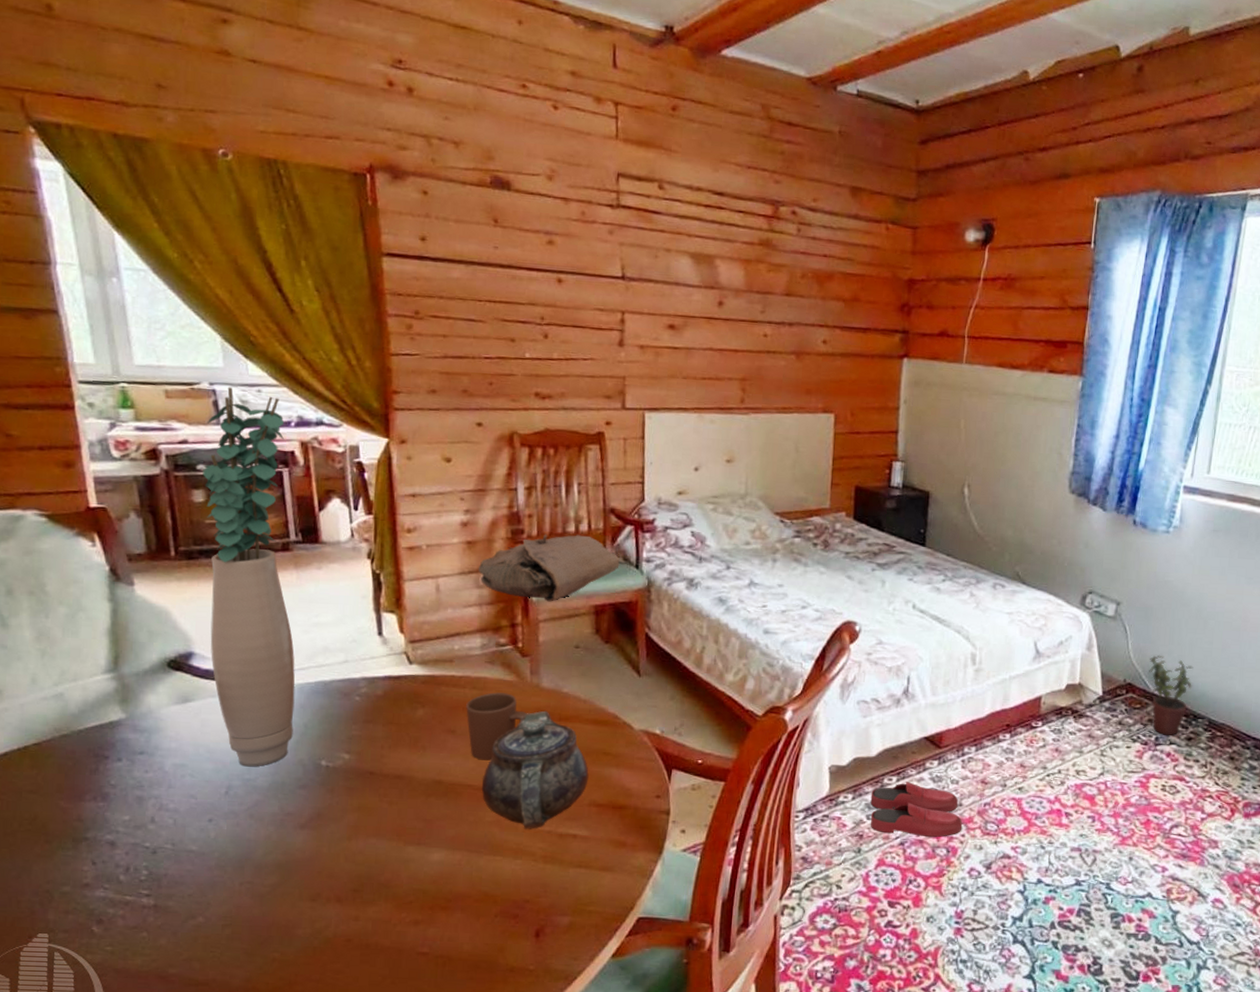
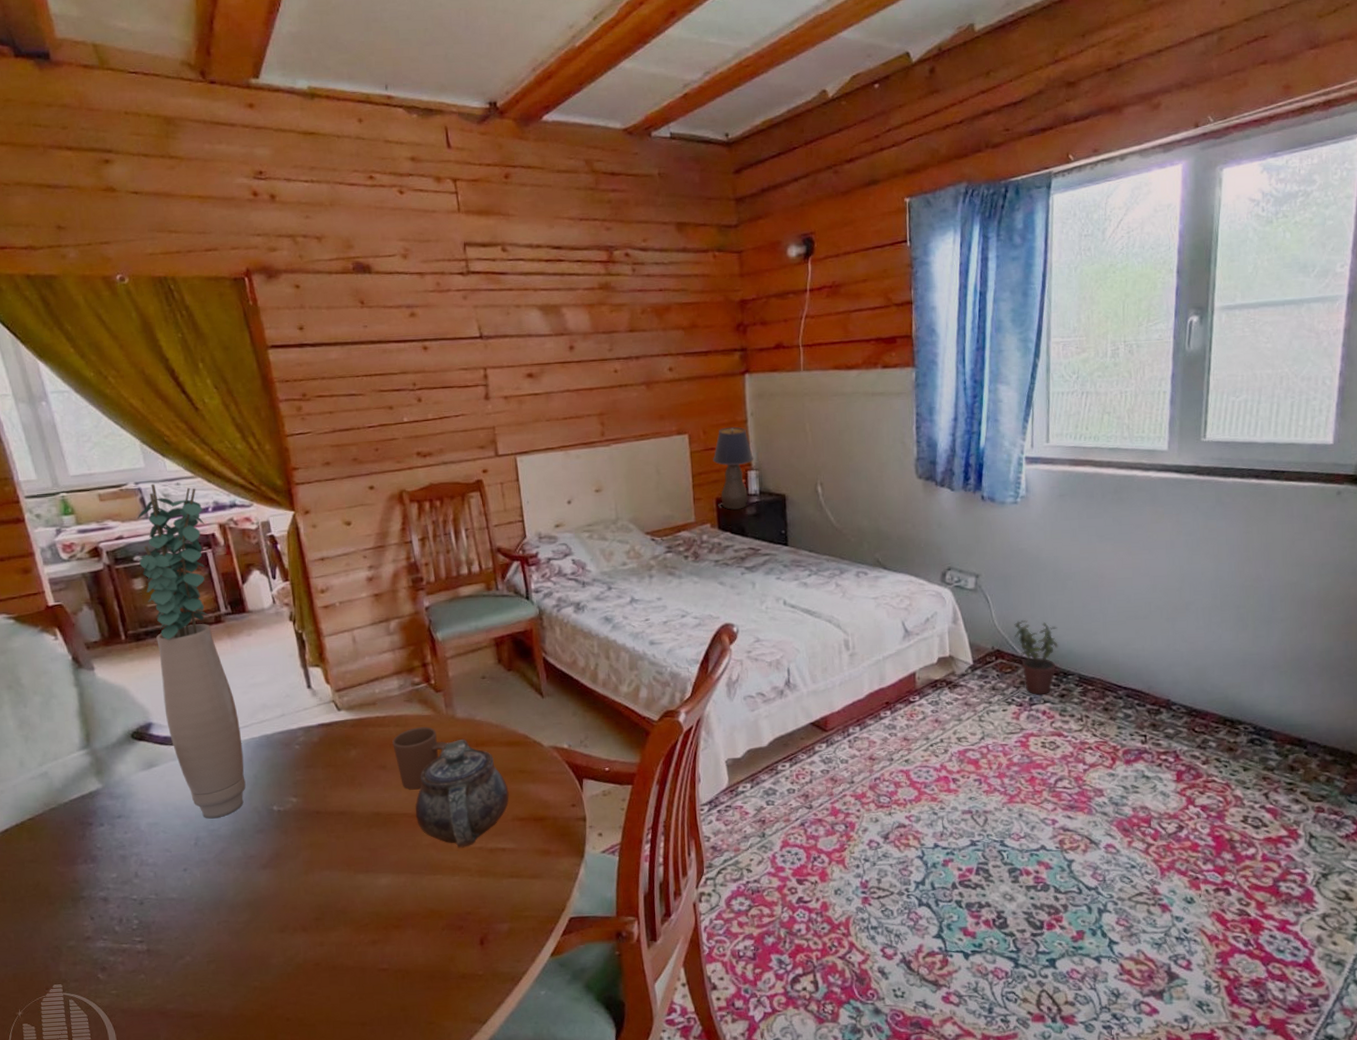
bag: present [478,534,621,602] -> none [386,575,512,640]
table lamp: none [856,412,902,501] -> present [713,426,754,510]
slippers: present [870,781,963,837] -> none [767,765,857,816]

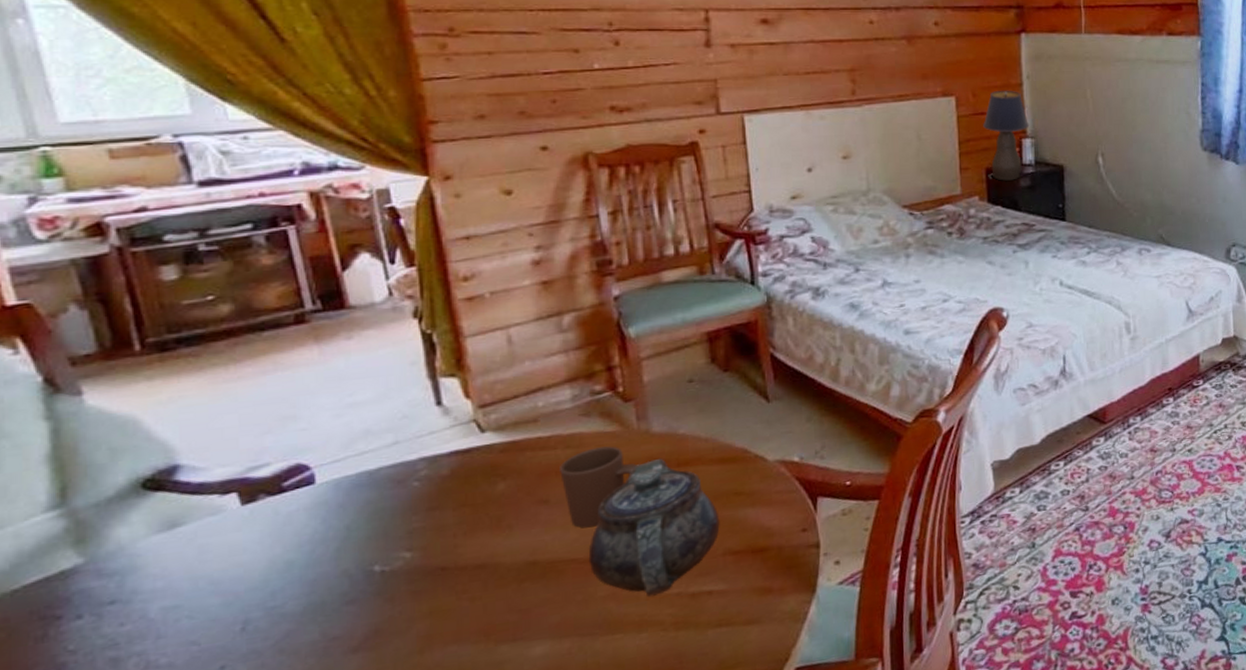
vase: present [138,484,246,819] -> none [173,137,331,593]

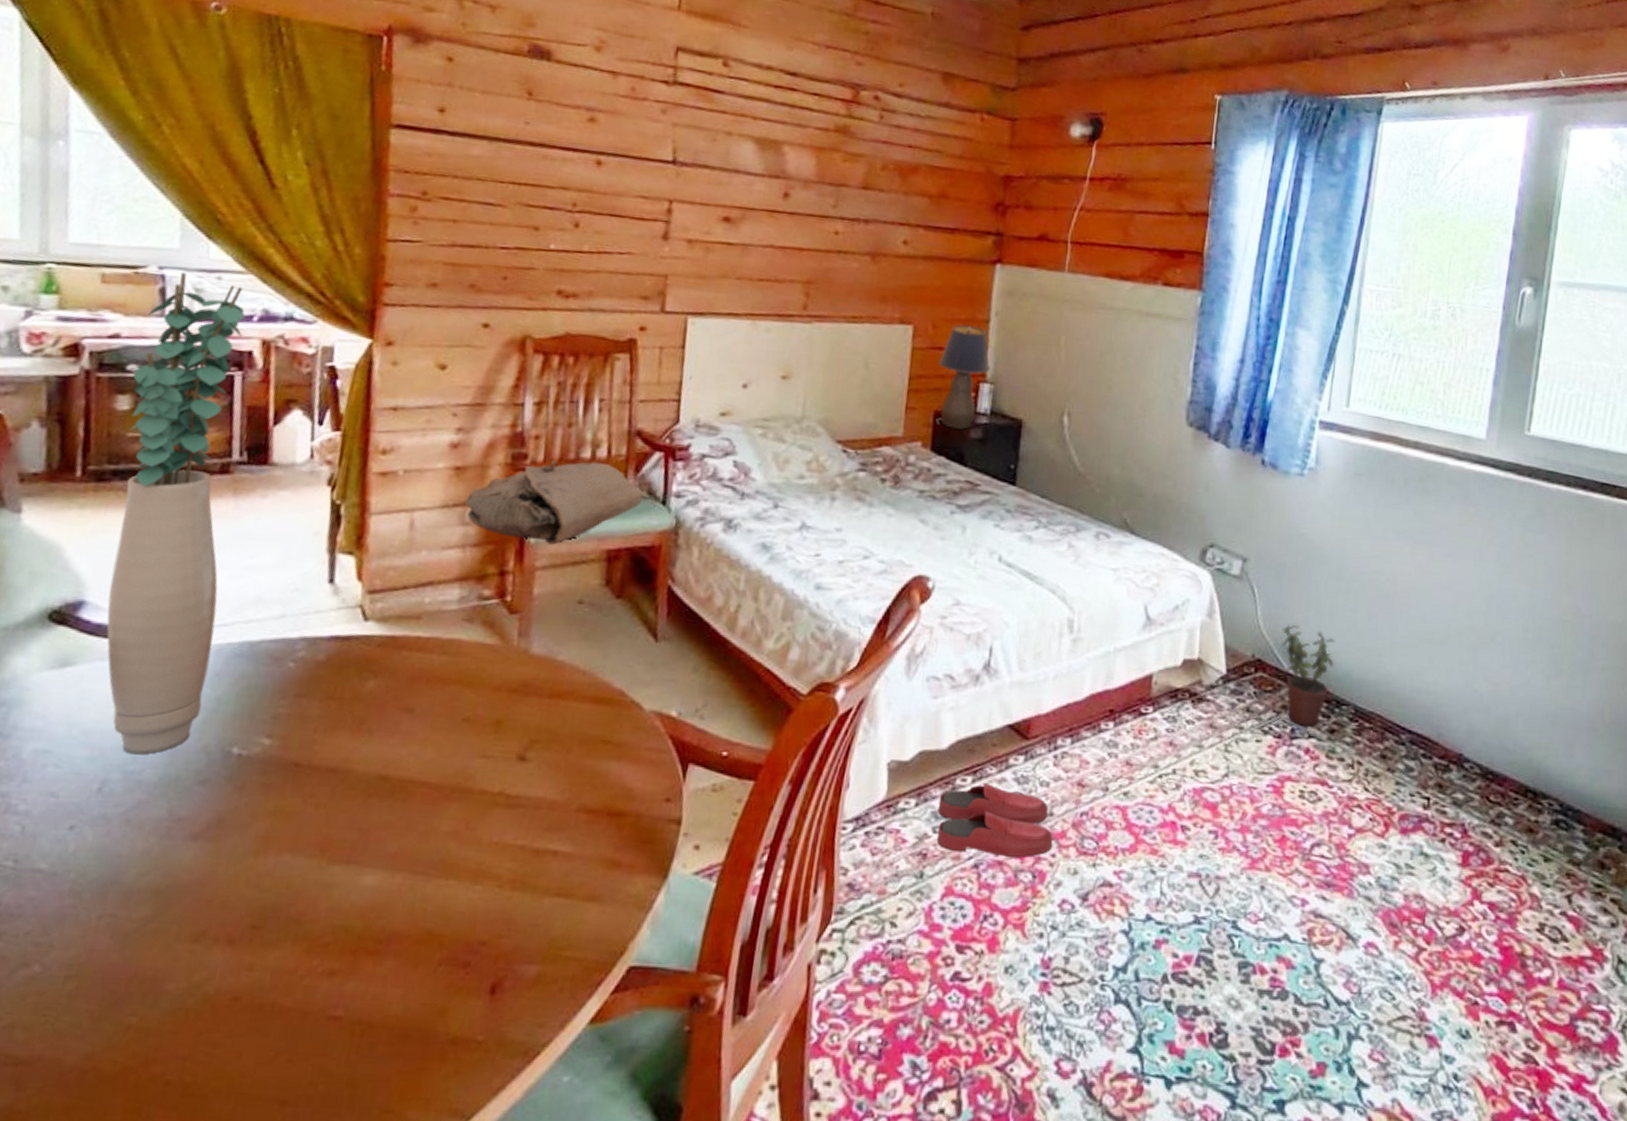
vase: none [173,137,331,593] -> present [106,272,246,755]
bag: none [558,256,733,336] -> present [465,460,646,545]
mug: present [560,446,637,528] -> none [430,659,509,749]
teapot: present [588,458,720,597] -> none [438,684,582,843]
slippers: none [1039,463,1137,522] -> present [937,782,1054,857]

